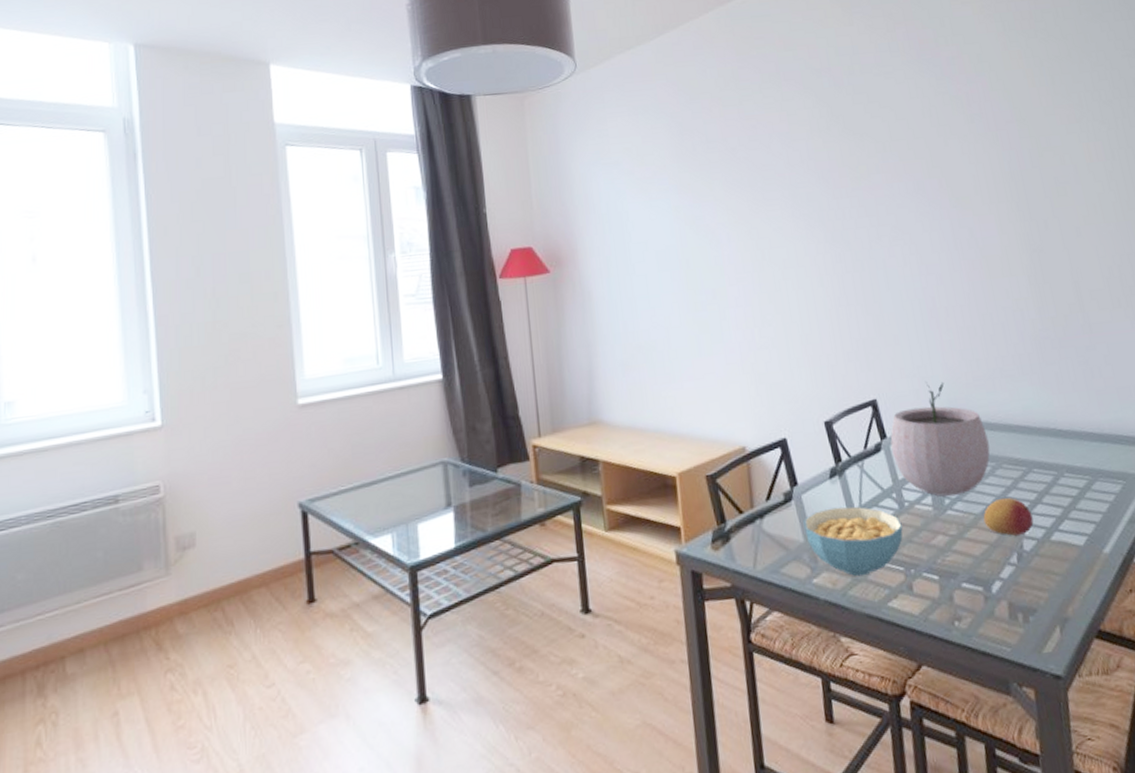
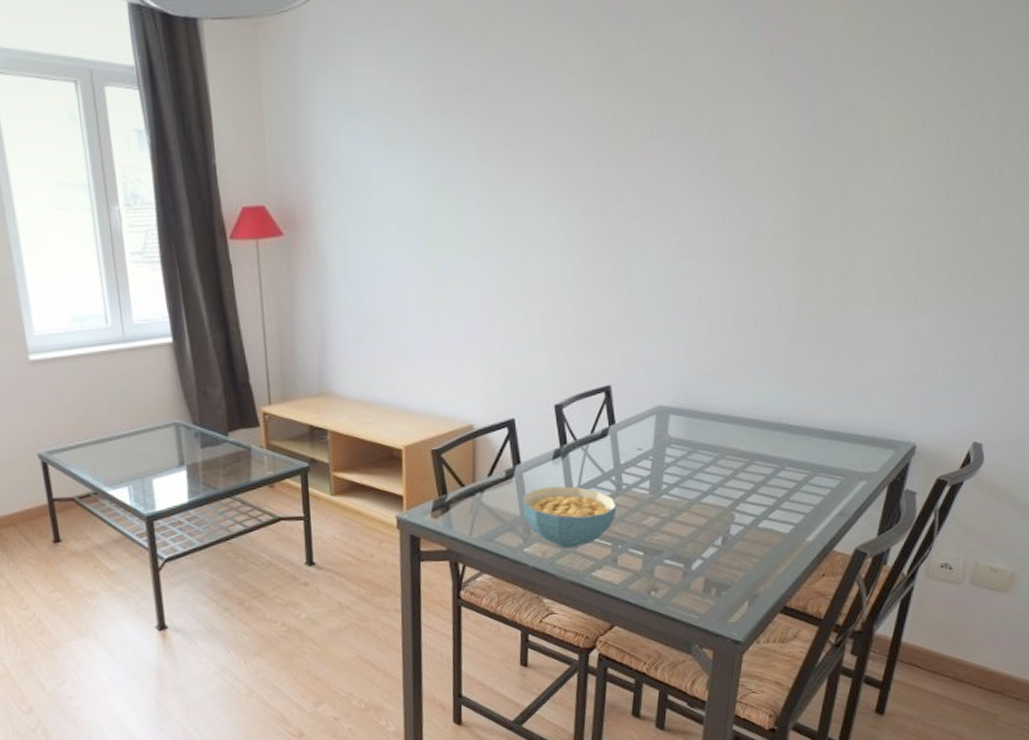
plant pot: present [890,381,991,497] -> none [618,371,717,483]
fruit: present [983,498,1034,536] -> none [697,487,745,521]

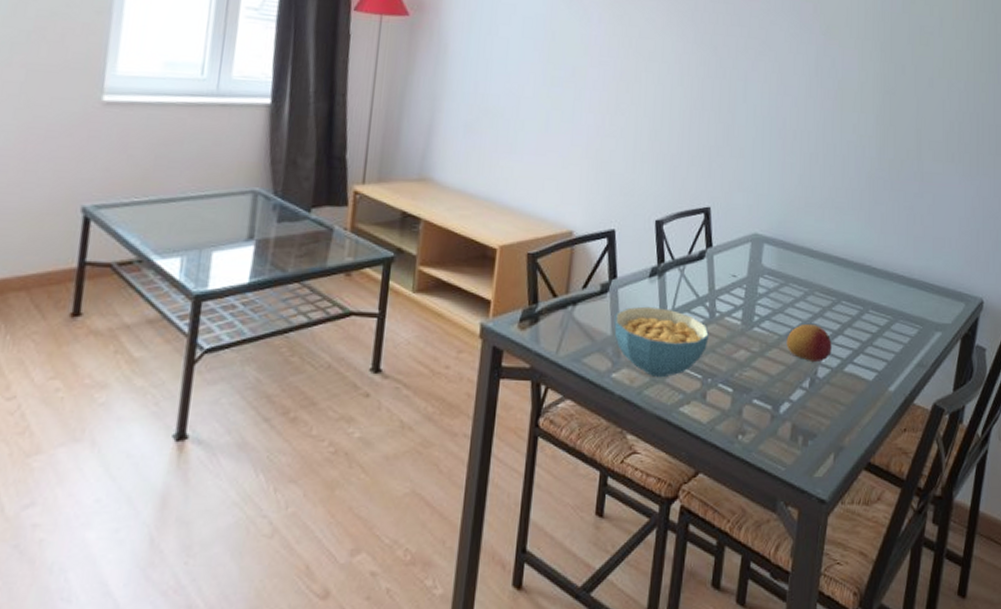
fruit: none [697,487,745,521] -> present [786,324,832,362]

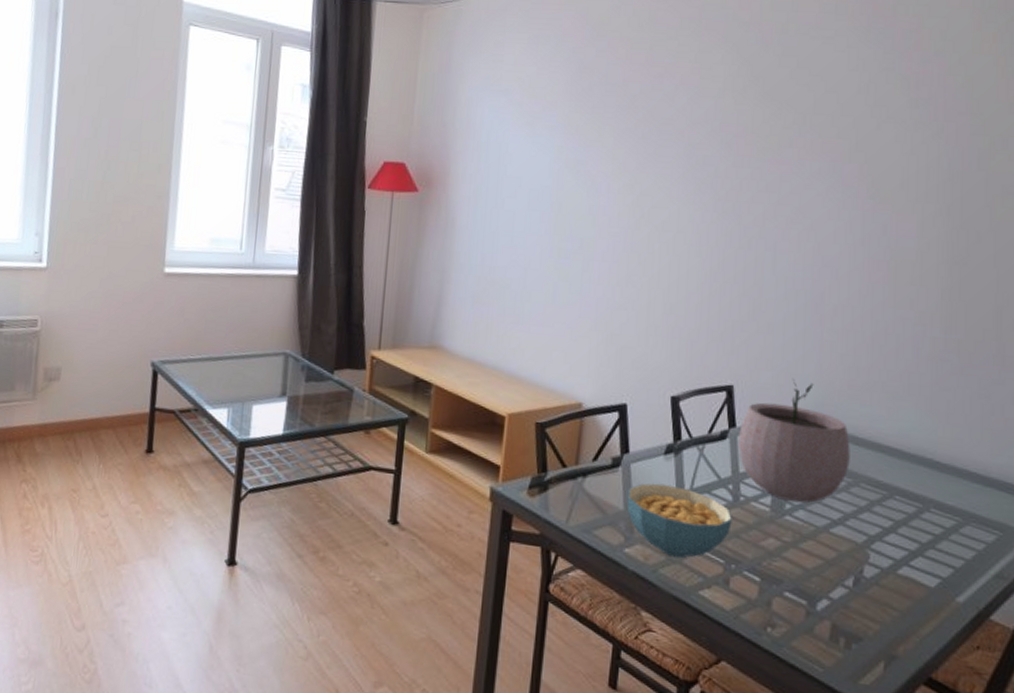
plant pot: none [714,199,807,315] -> present [738,379,850,503]
fruit: present [786,324,832,362] -> none [825,517,882,560]

